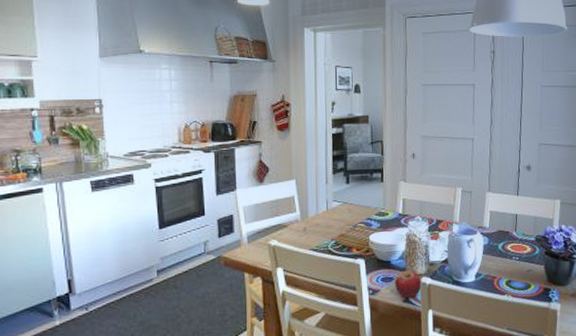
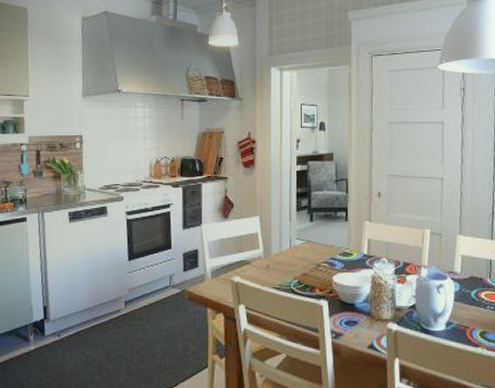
fruit: present [395,270,422,298] -> none [359,314,388,345]

